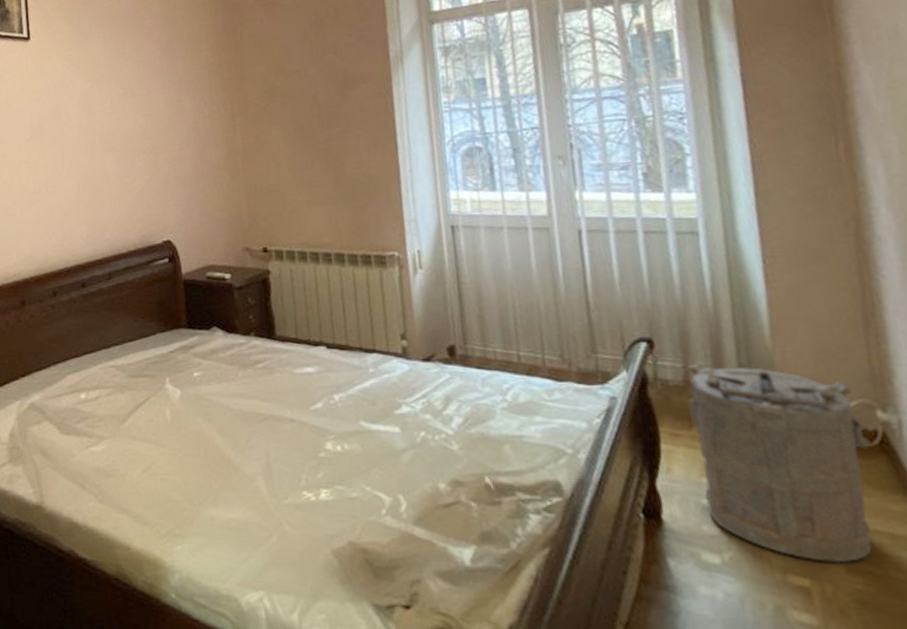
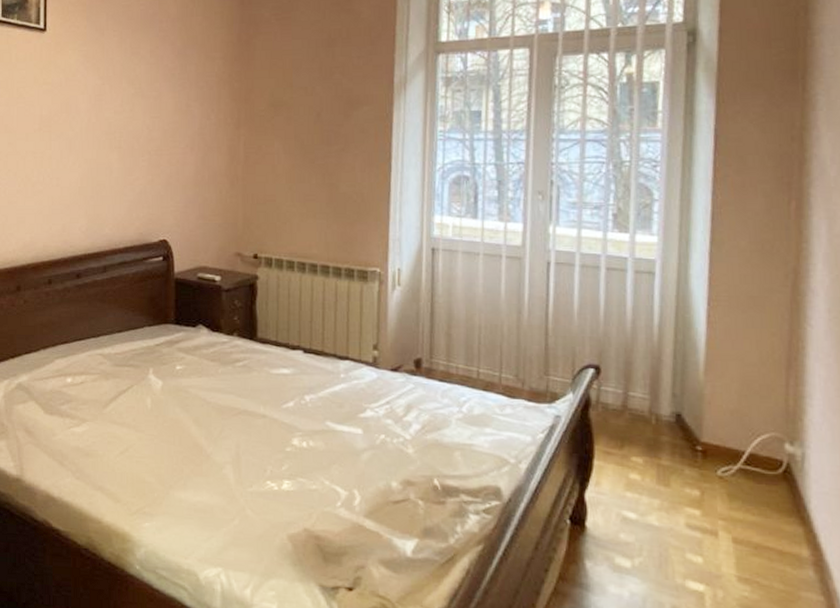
laundry hamper: present [687,363,875,564] -> none [623,391,781,573]

